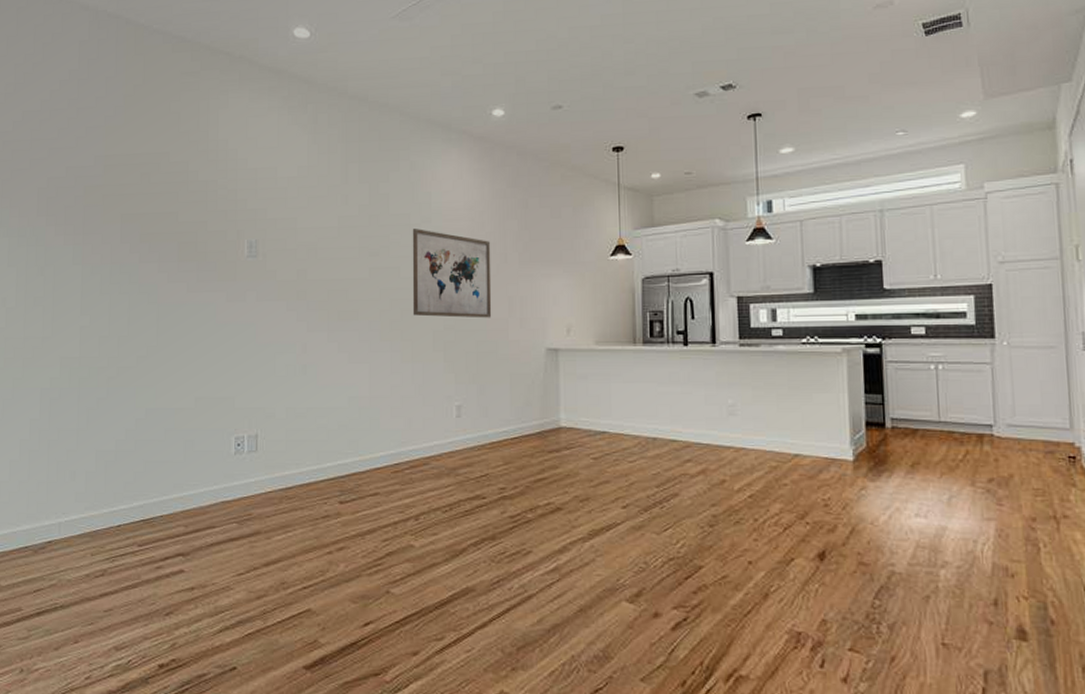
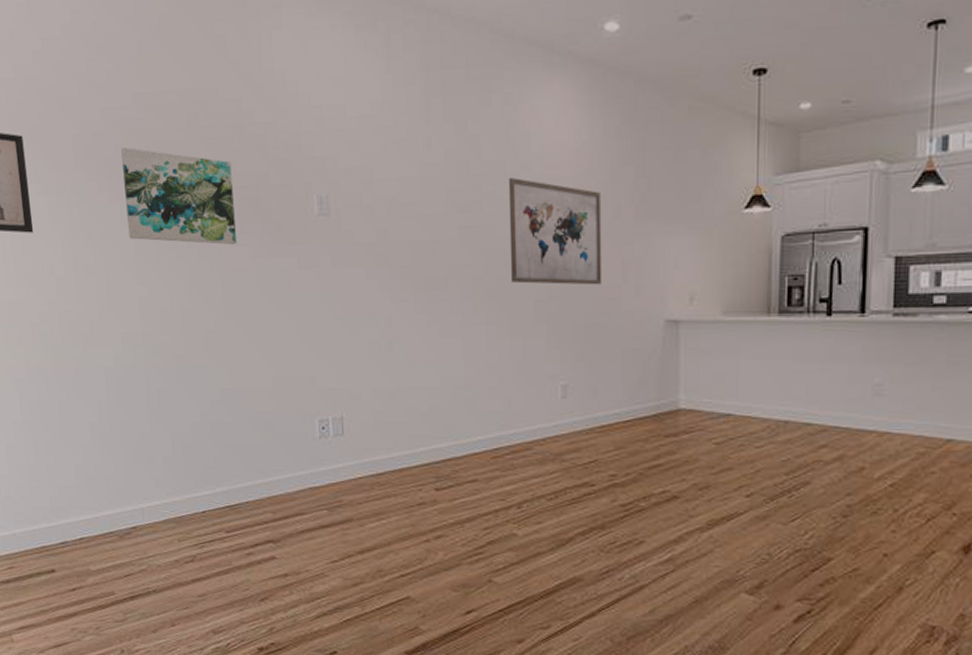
wall art: none [78,199,175,281] -> present [121,147,237,245]

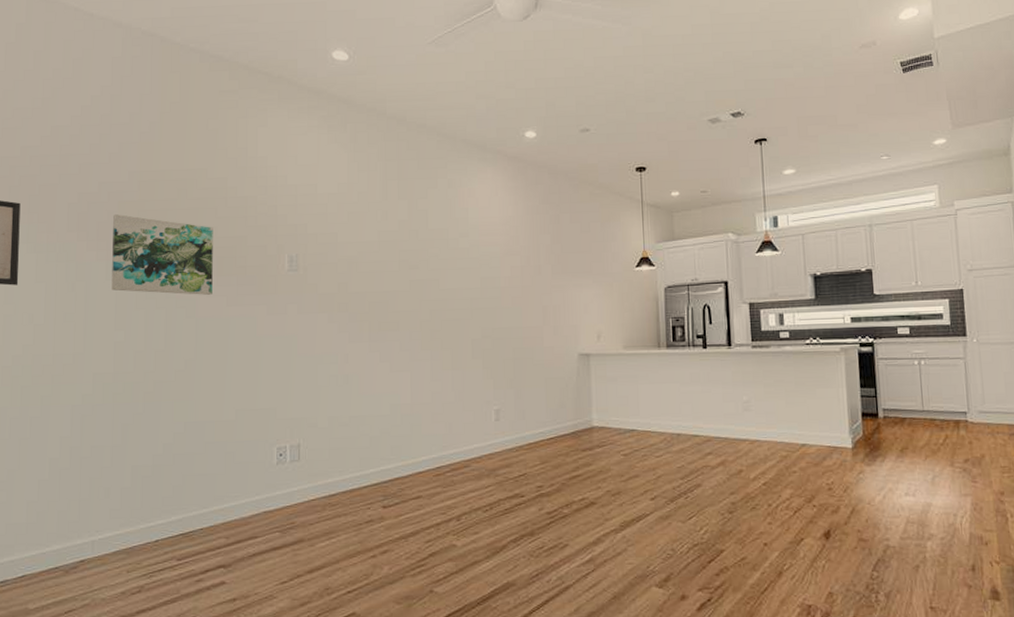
wall art: present [508,178,603,285] -> none [450,243,527,327]

